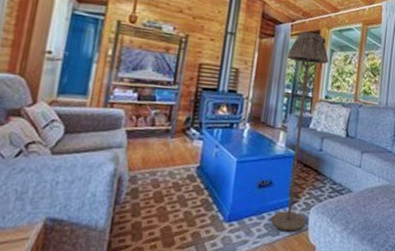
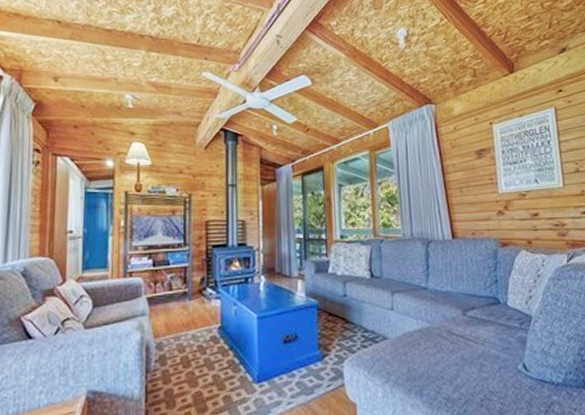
floor lamp: present [271,31,329,232] -> none [292,170,340,389]

